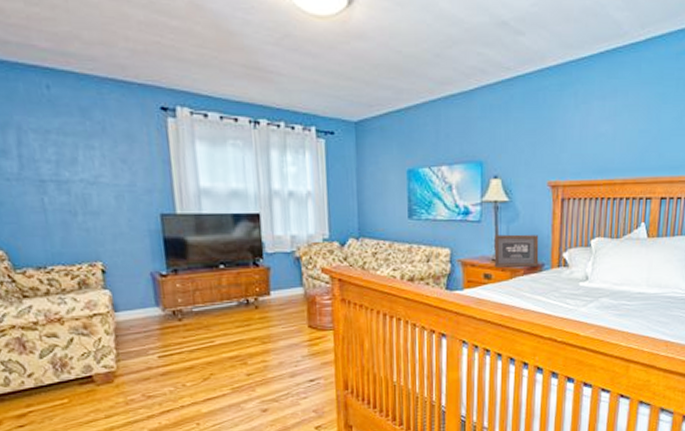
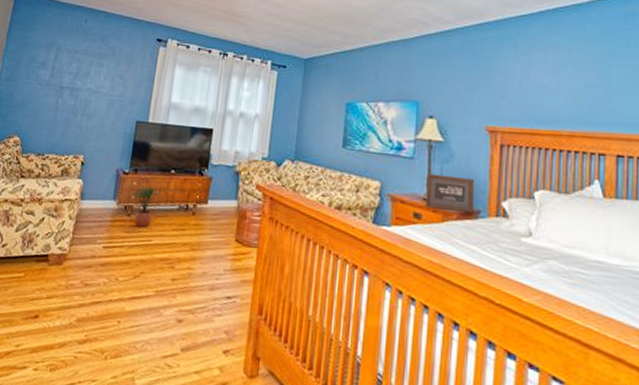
potted plant: none [176,285,211,330] -> present [131,185,160,227]

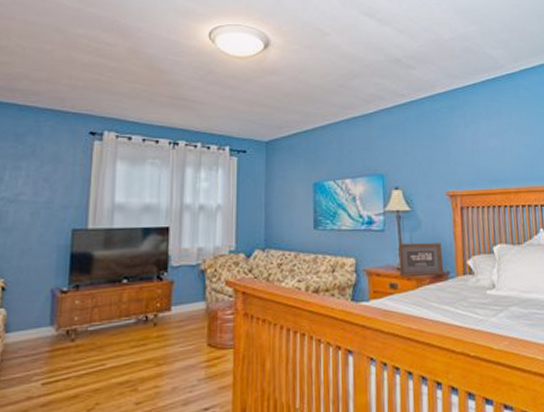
potted plant: present [131,185,160,227] -> none [73,301,110,351]

